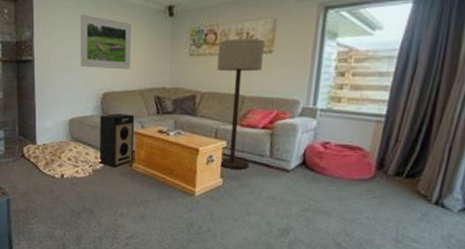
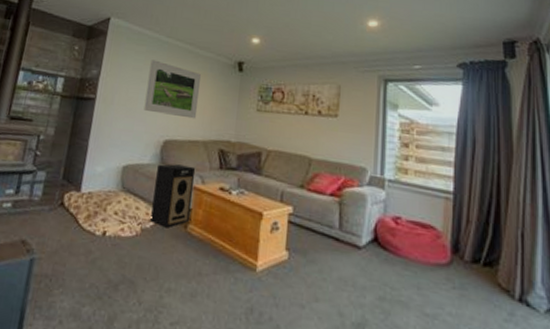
floor lamp: present [217,39,264,169] -> none [283,99,330,242]

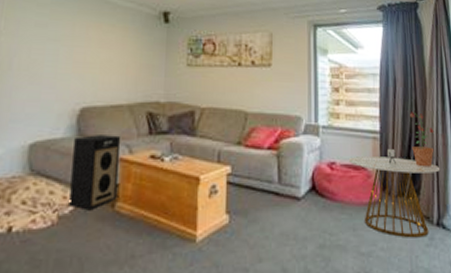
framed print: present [144,59,201,119] -> none [52,13,122,80]
side table: none [415,212,527,311] -> present [348,149,440,238]
potted plant: none [491,176,521,238] -> present [410,112,434,167]

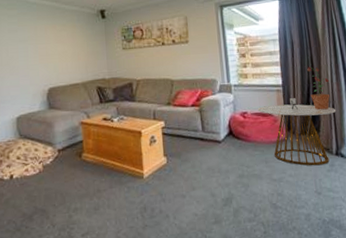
speaker: present [69,135,121,211] -> none [47,105,83,161]

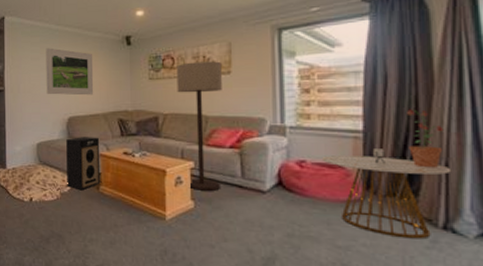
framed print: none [23,20,73,67] -> present [46,48,94,96]
speaker: none [47,105,83,161] -> present [66,137,101,191]
floor lamp: none [145,32,187,147] -> present [176,61,222,191]

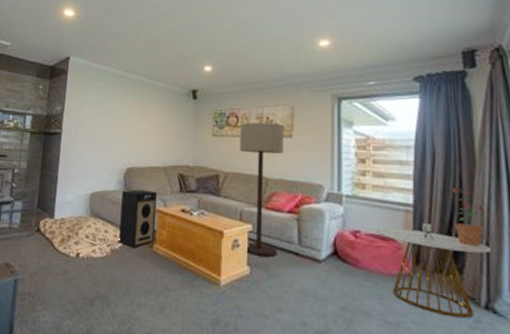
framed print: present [46,48,94,96] -> none [106,93,158,147]

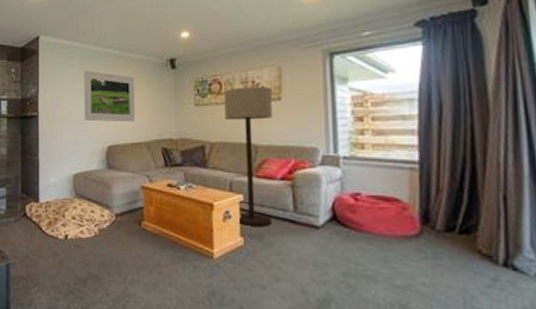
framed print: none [106,93,158,147] -> present [84,70,136,122]
speaker: present [119,189,158,249] -> none [105,167,143,227]
side table: present [375,223,492,319] -> none [377,181,510,278]
potted plant: present [452,187,485,247] -> none [463,139,501,201]

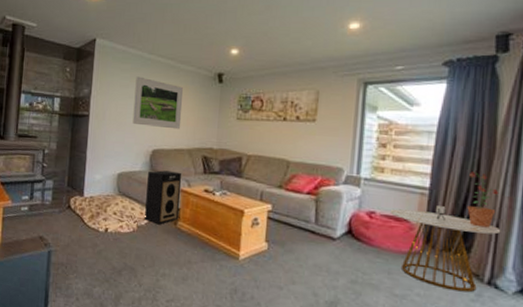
speaker: none [105,167,143,227] -> present [145,170,182,225]
floor lamp: present [224,86,272,226] -> none [263,106,308,235]
side table: none [377,181,510,278] -> present [389,206,501,293]
potted plant: none [463,139,501,201] -> present [467,171,499,228]

